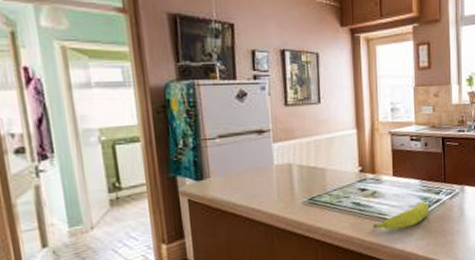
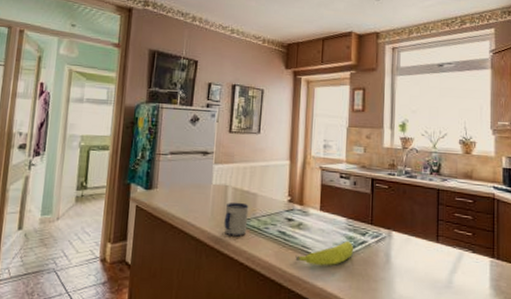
mug: none [292,179,319,216] -> present [224,202,249,237]

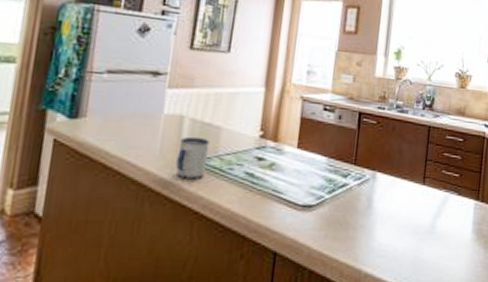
fruit: present [295,240,354,266] -> none [263,183,334,213]

